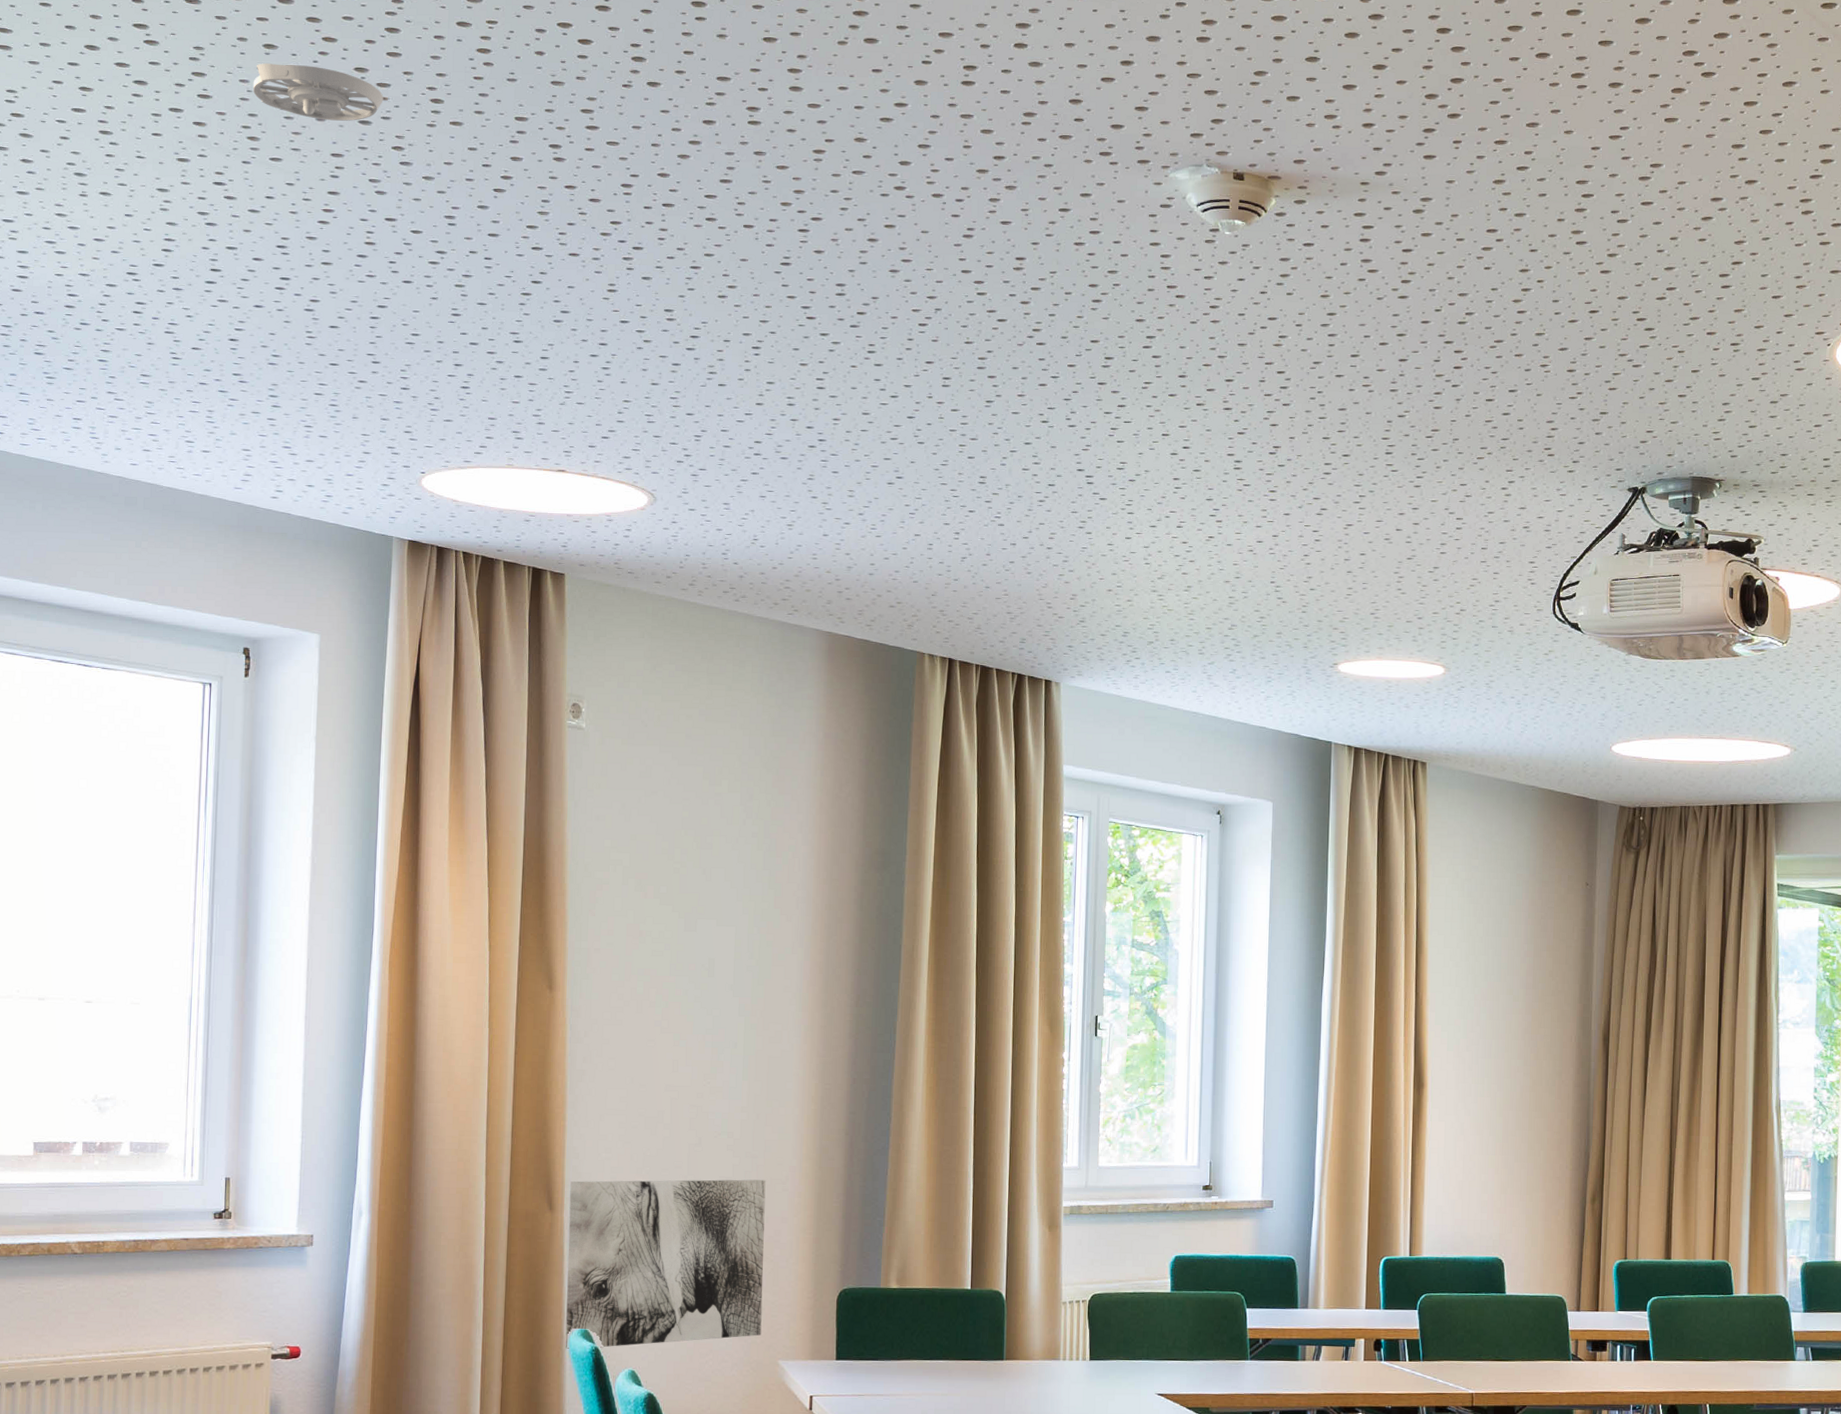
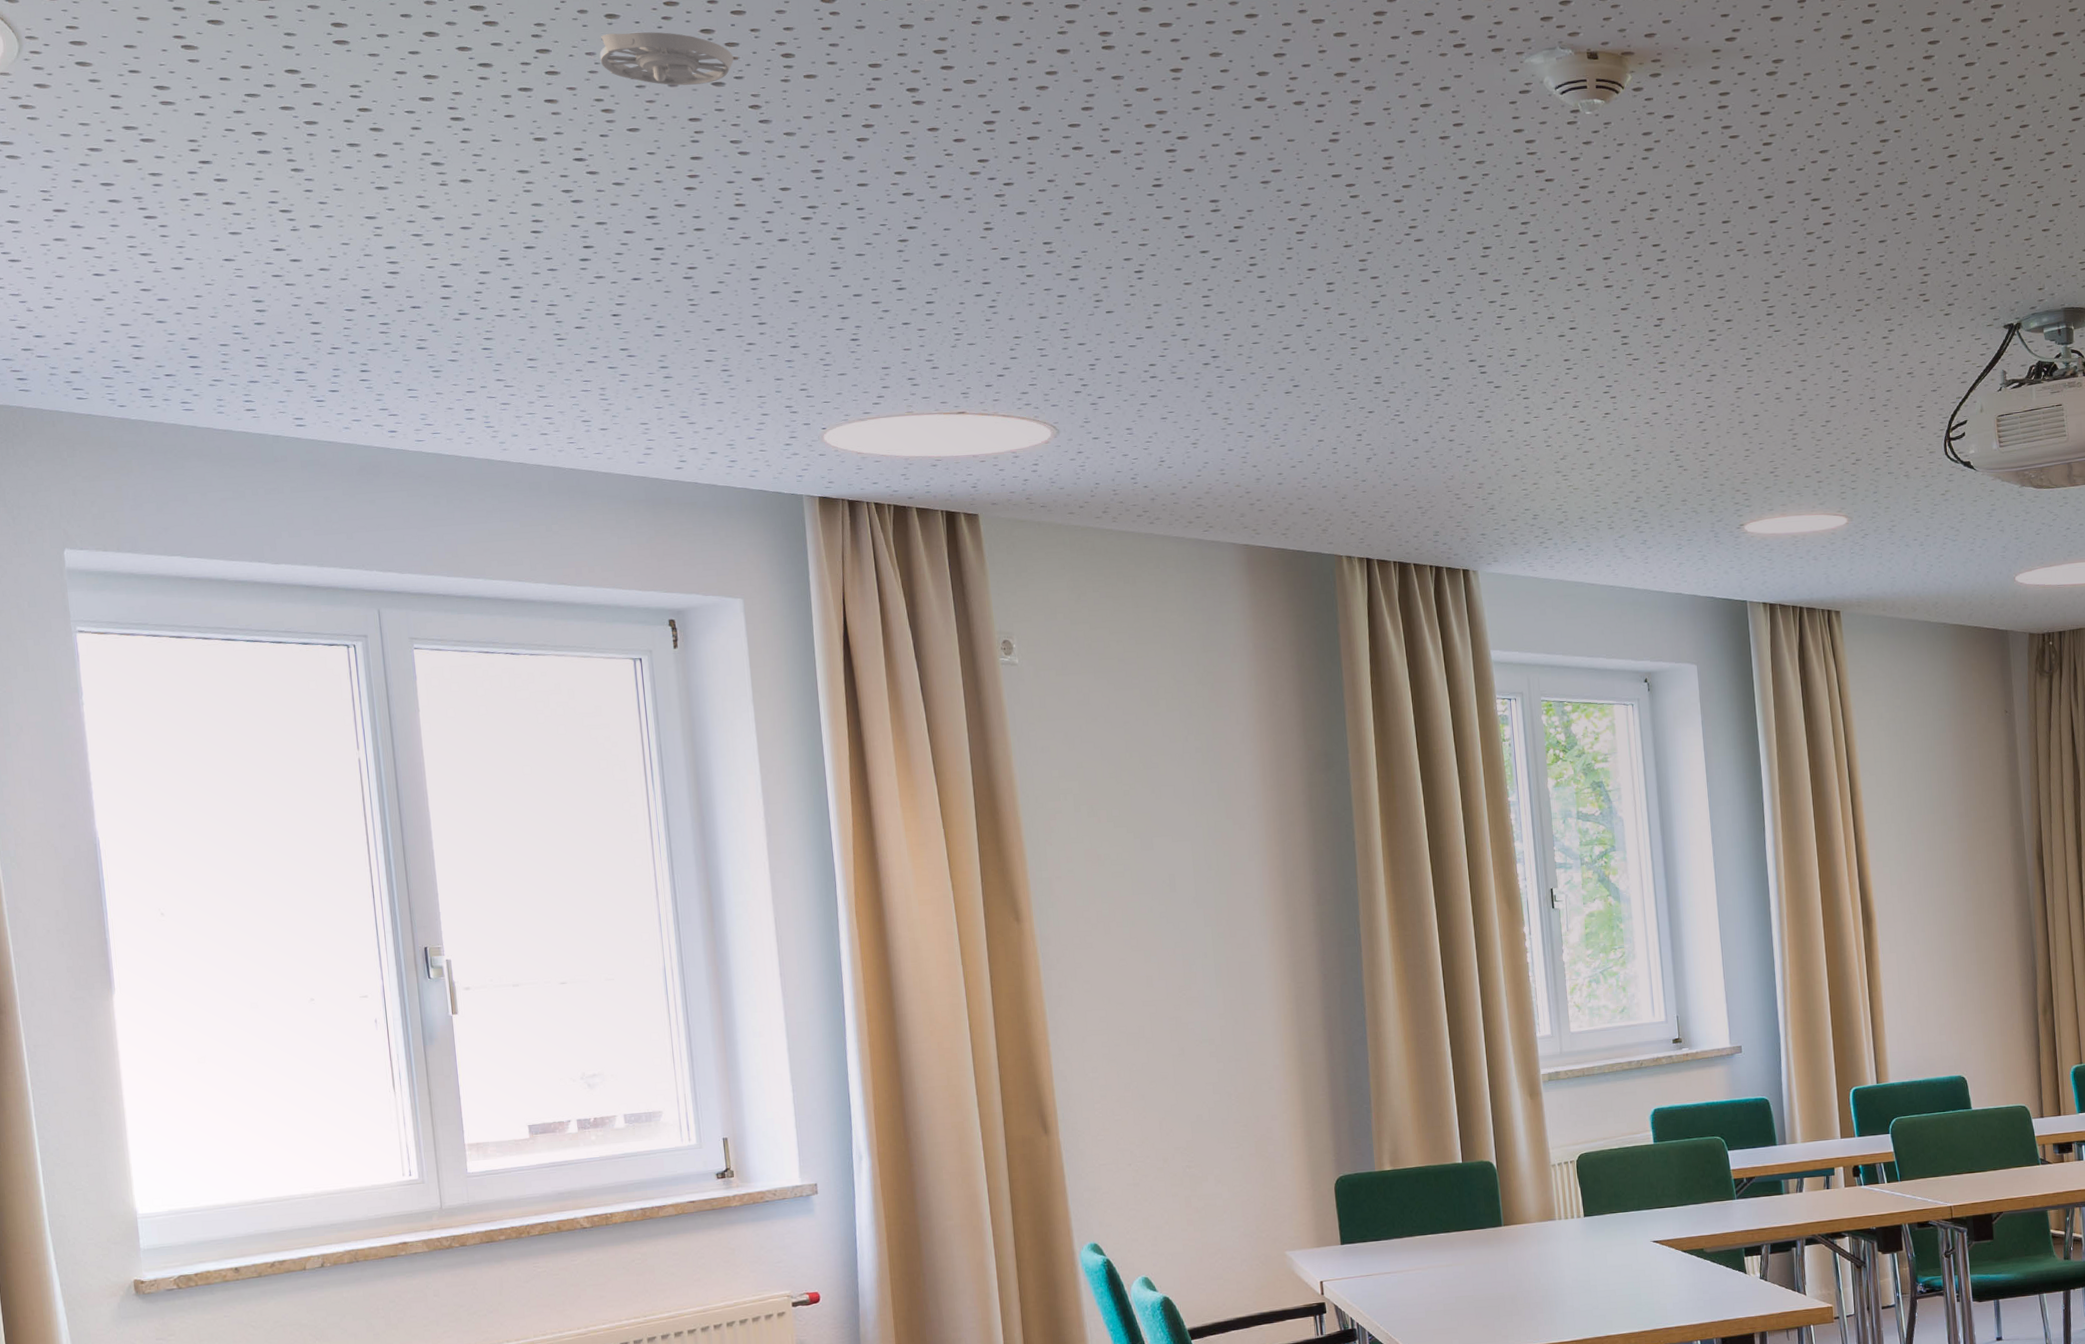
wall art: present [565,1179,766,1349] -> none [1062,1081,1266,1264]

